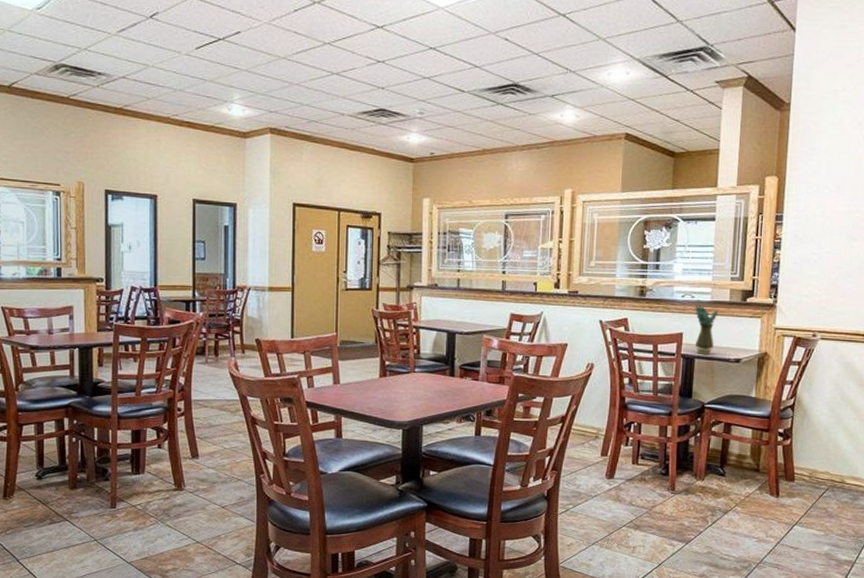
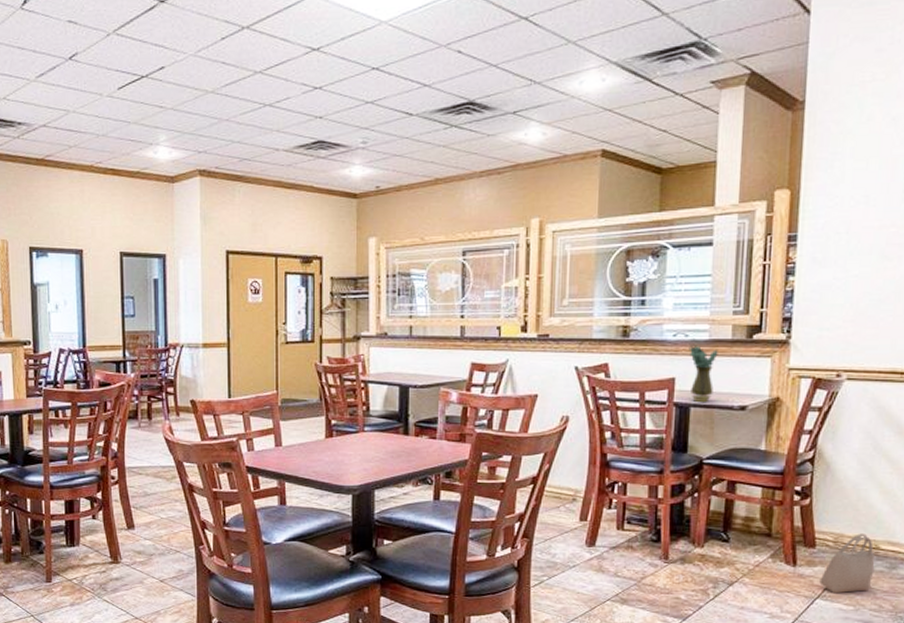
handbag: none [797,470,842,521] -> present [819,533,876,594]

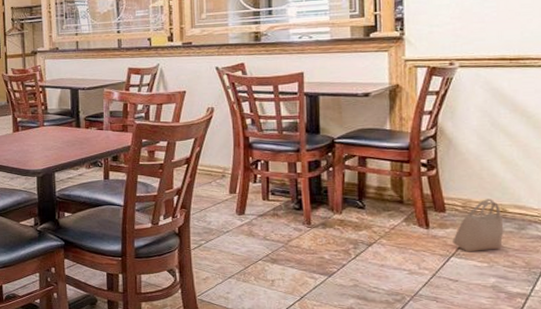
vase: present [688,343,718,403] -> none [313,43,340,92]

